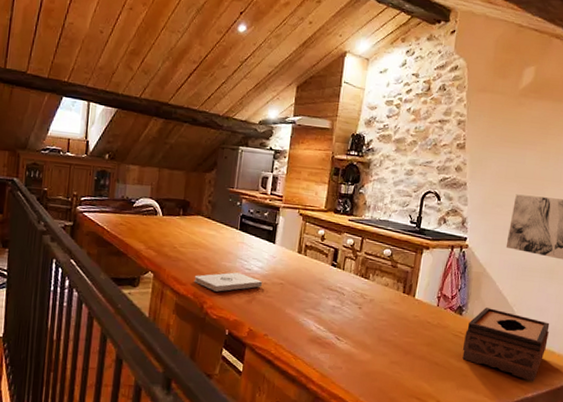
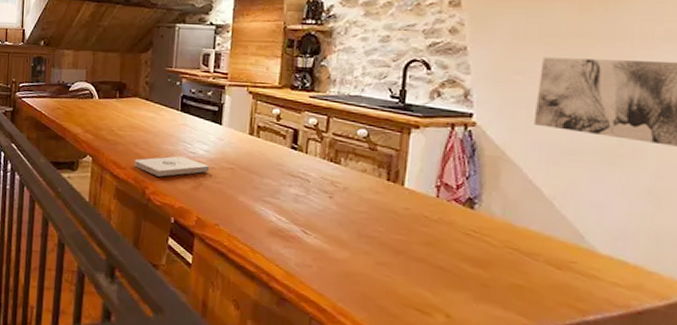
tissue box: present [462,307,550,382] -> none [478,200,615,301]

